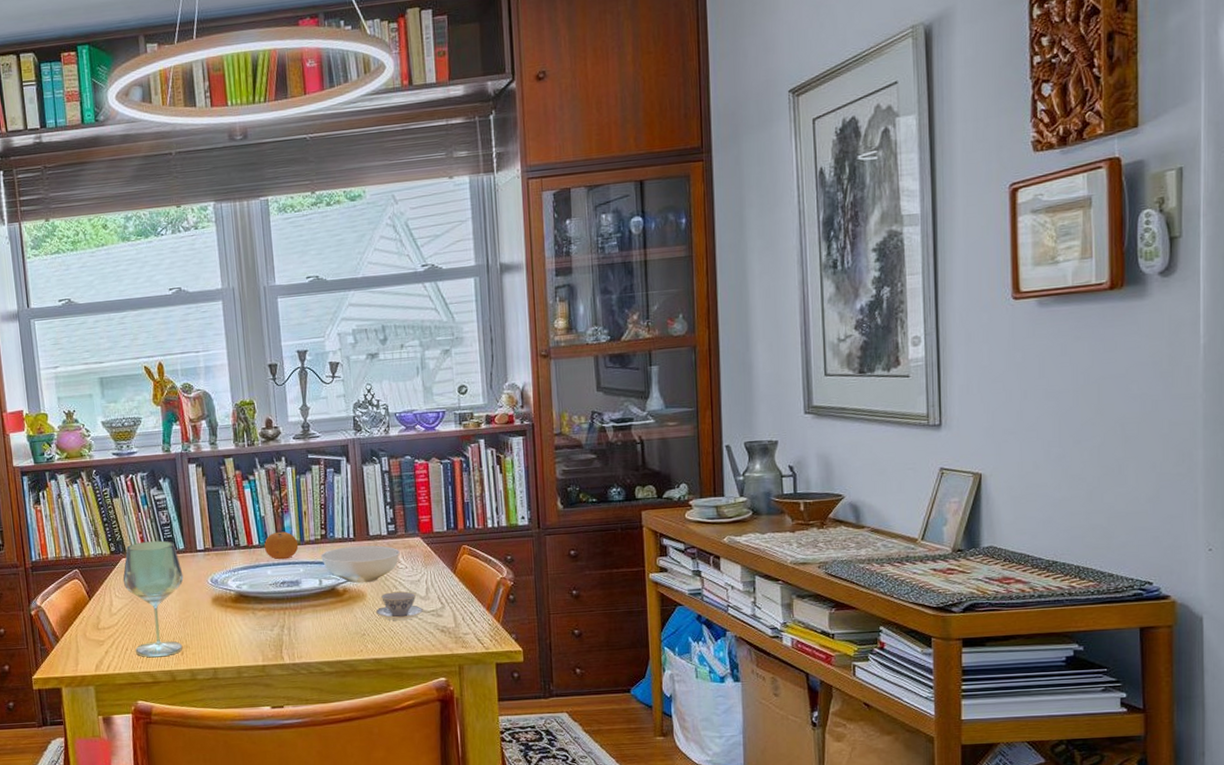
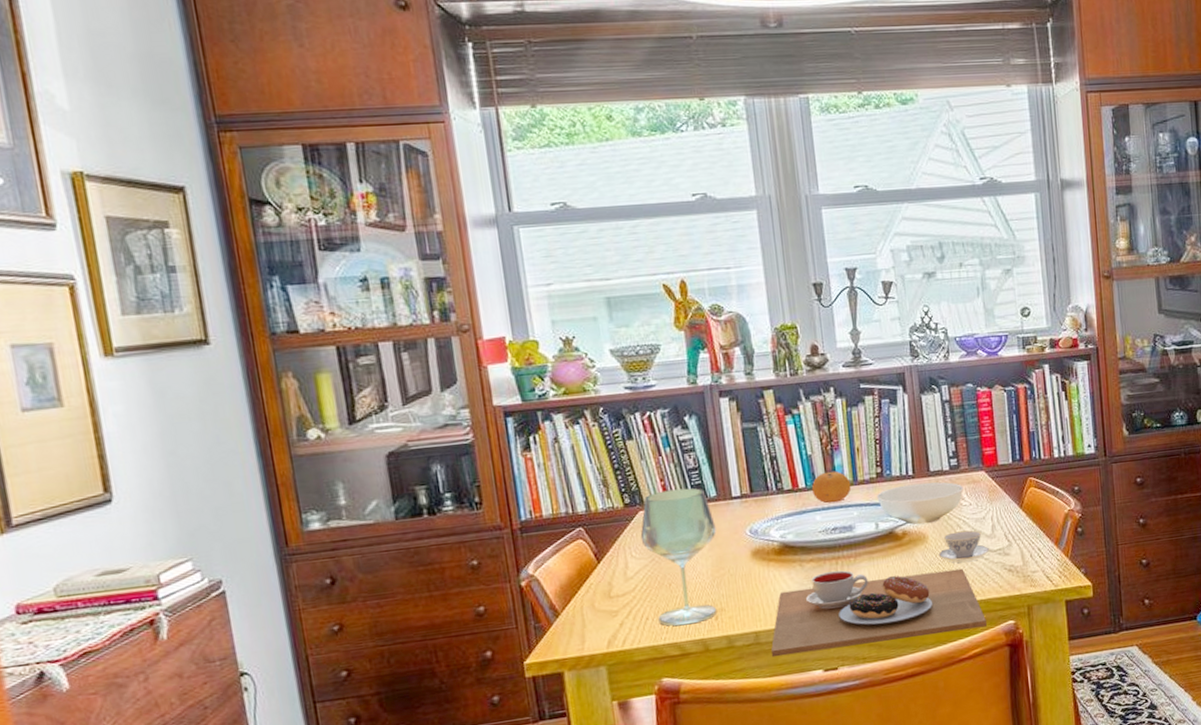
place setting: none [226,620,419,692] -> present [770,568,987,658]

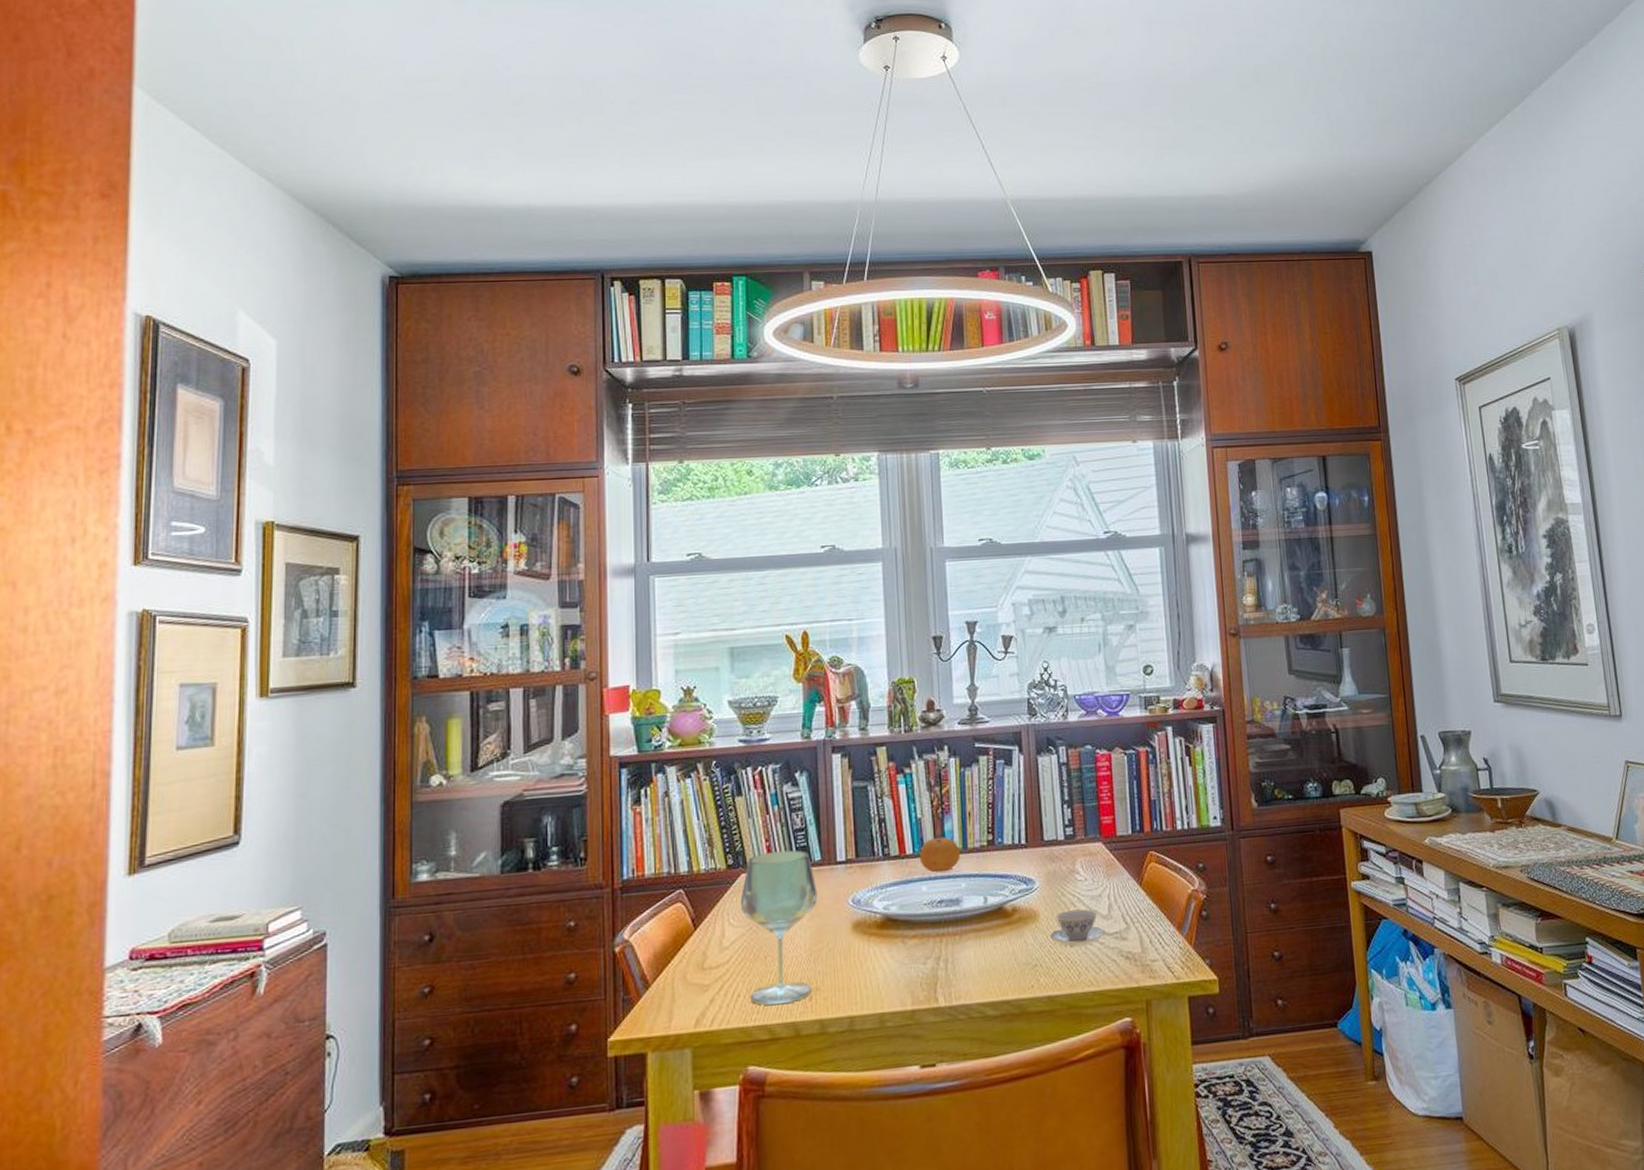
place setting: present [770,568,987,658] -> none [865,949,1100,1048]
bowl: present [877,482,964,525] -> none [987,852,1079,901]

